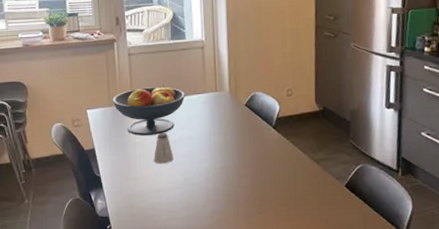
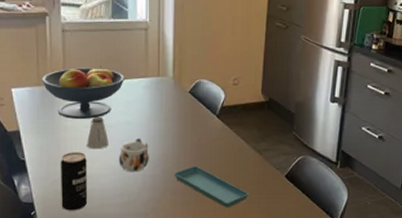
beverage can: none [131,167,157,224] -> present [60,152,88,211]
mug: none [183,152,211,186] -> present [119,138,149,173]
saucer: none [235,177,310,220] -> present [174,165,249,208]

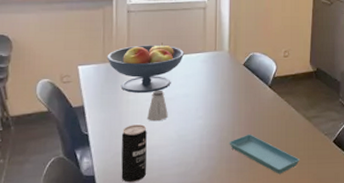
mug: present [119,138,149,173] -> none [177,110,206,143]

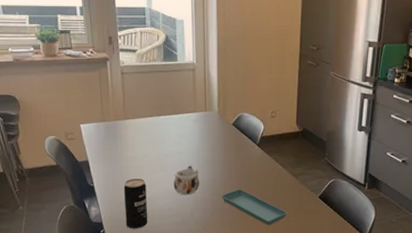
fruit bowl: present [107,42,185,93] -> none [105,103,177,149]
saltshaker: present [147,90,168,122] -> none [146,147,164,176]
mug: none [177,110,206,143] -> present [173,166,199,196]

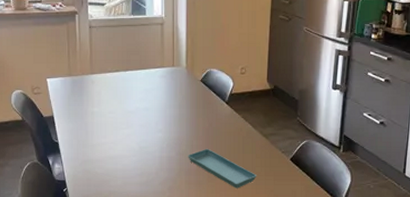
beverage can: present [123,178,148,229] -> none [88,135,112,188]
mug: present [173,166,199,196] -> none [139,123,165,154]

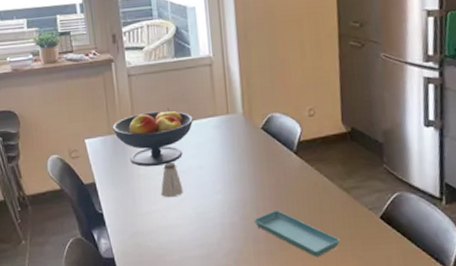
fruit bowl: none [72,57,144,105] -> present [112,108,194,167]
saltshaker: none [111,103,130,133] -> present [161,162,183,198]

